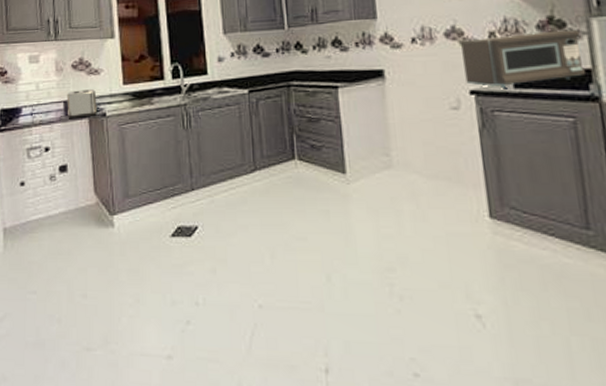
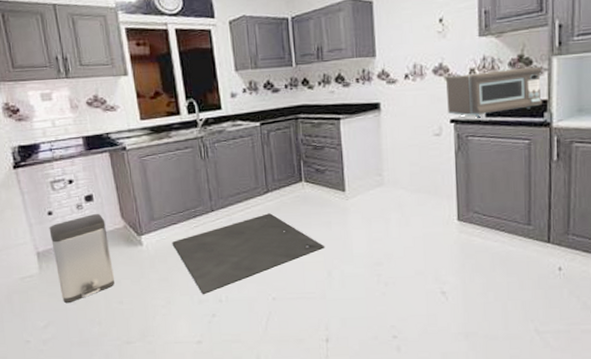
pedal bin: none [19,187,80,291] -> present [49,214,114,303]
toaster: present [67,88,97,119] -> none [85,124,117,154]
door mat: none [146,196,323,293] -> present [172,213,325,294]

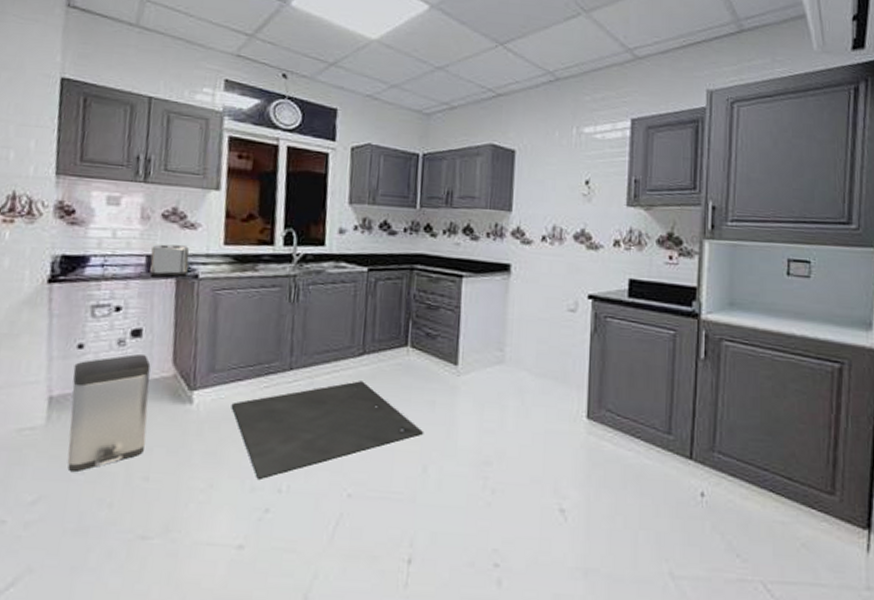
toaster: none [85,124,117,154] -> present [150,244,190,278]
microwave: present [446,66,543,118] -> none [586,245,693,297]

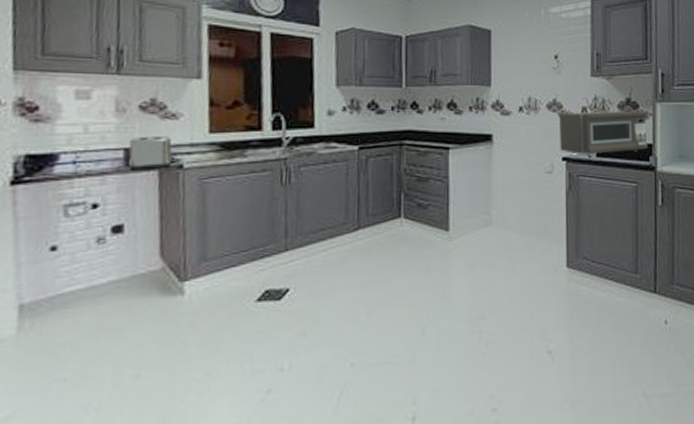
pedal bin: present [67,354,151,471] -> none [45,251,136,380]
door mat: present [231,381,424,479] -> none [226,255,421,361]
microwave: none [586,245,693,297] -> present [560,110,649,158]

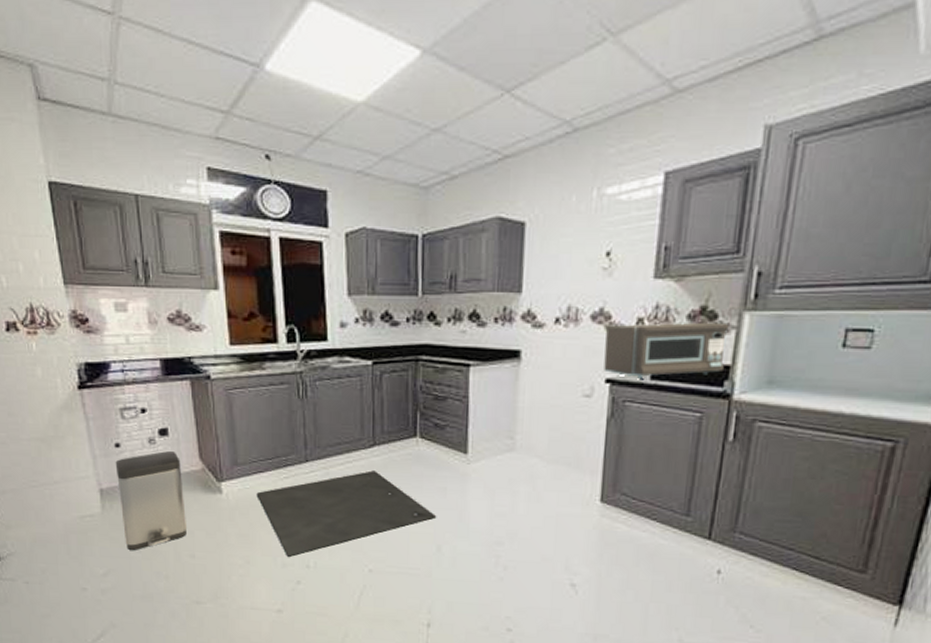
pedal bin: none [45,251,136,380] -> present [115,451,186,550]
toaster: present [128,135,172,171] -> none [164,346,200,380]
door mat: none [226,255,421,361] -> present [256,470,437,557]

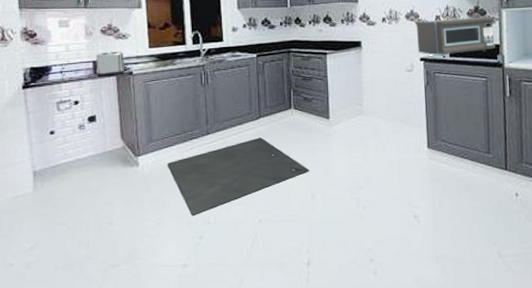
pedal bin: present [115,451,186,550] -> none [49,134,107,223]
toaster: none [164,346,200,380] -> present [96,50,124,77]

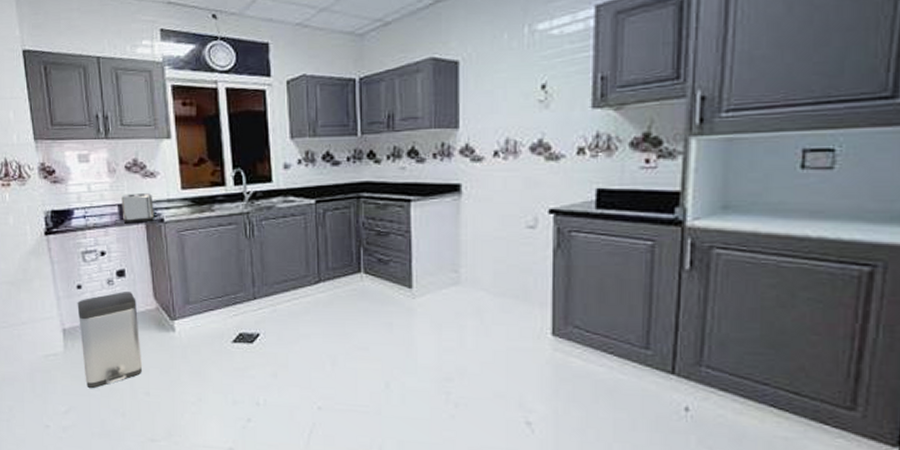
pedal bin: none [49,134,107,223] -> present [77,292,142,388]
door mat: present [167,137,310,216] -> none [207,307,384,394]
microwave: present [417,16,496,58] -> none [546,148,675,209]

